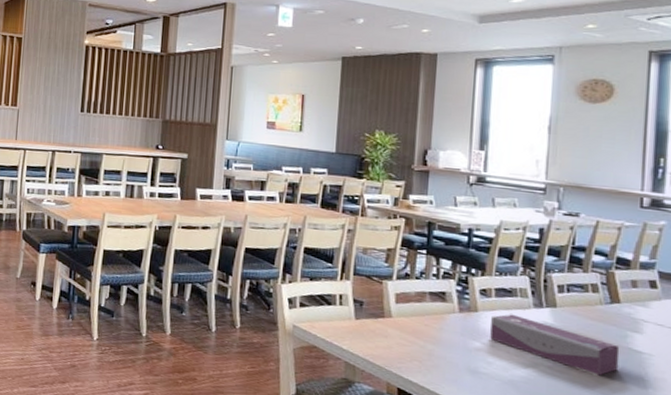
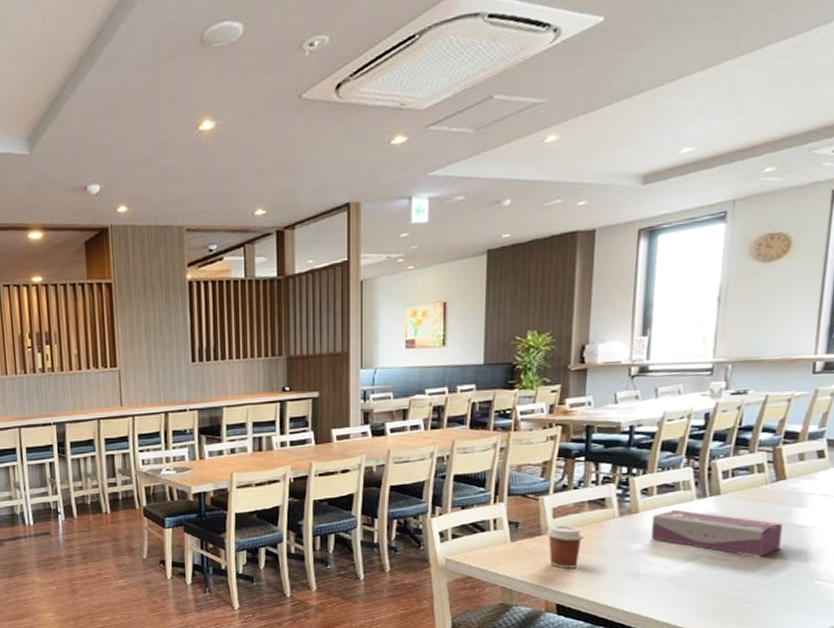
coffee cup: none [389,310,426,356] -> present [546,525,585,569]

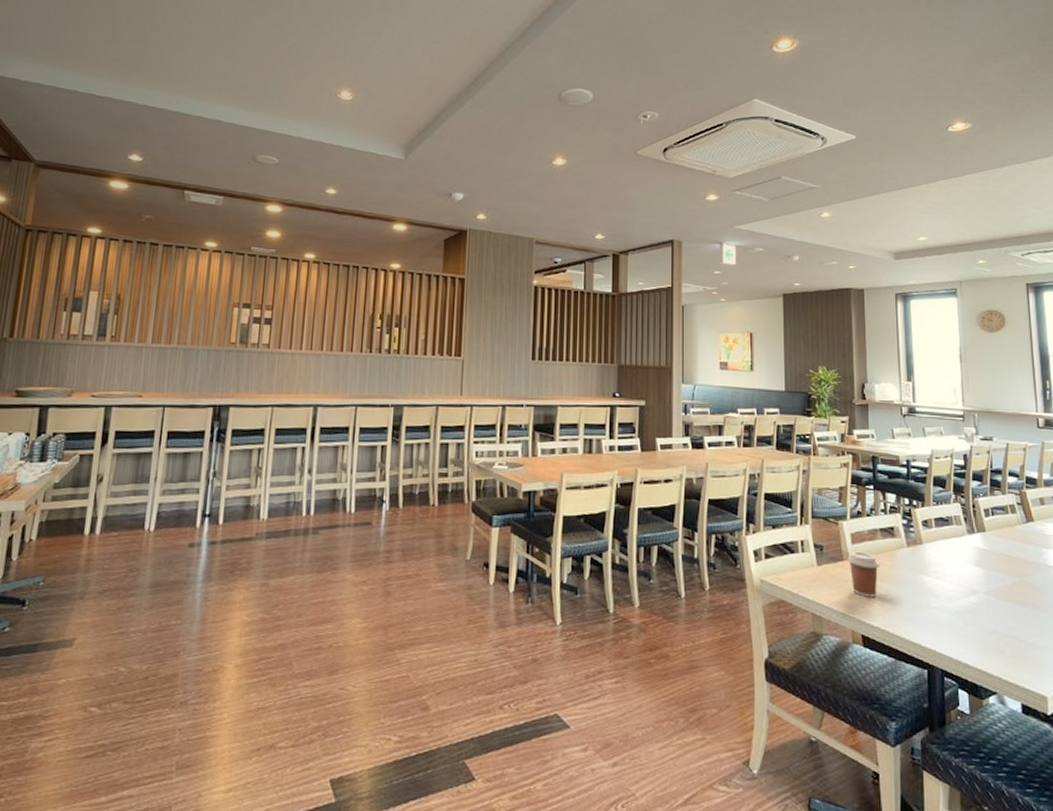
tissue box: present [651,509,784,557] -> none [934,543,1040,596]

